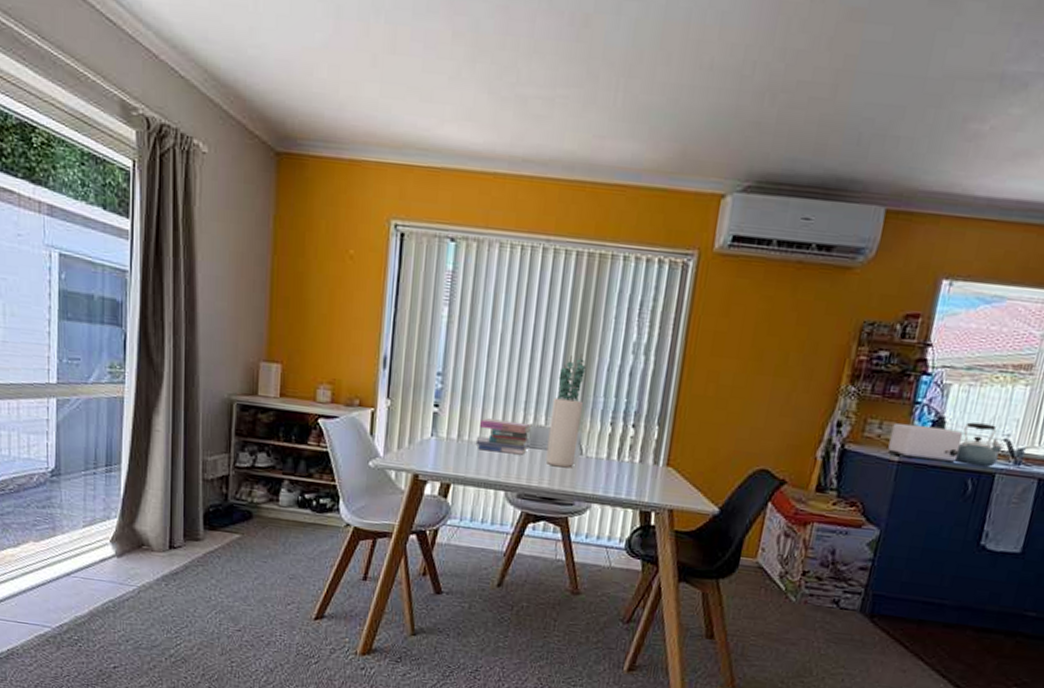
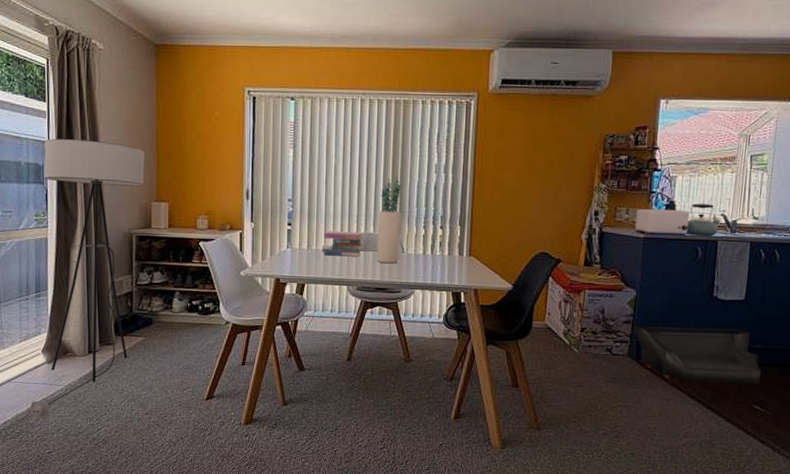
floor lamp: none [90,267,254,626] -> present [28,139,145,419]
dog bed: none [870,574,1031,662] -> present [633,326,762,384]

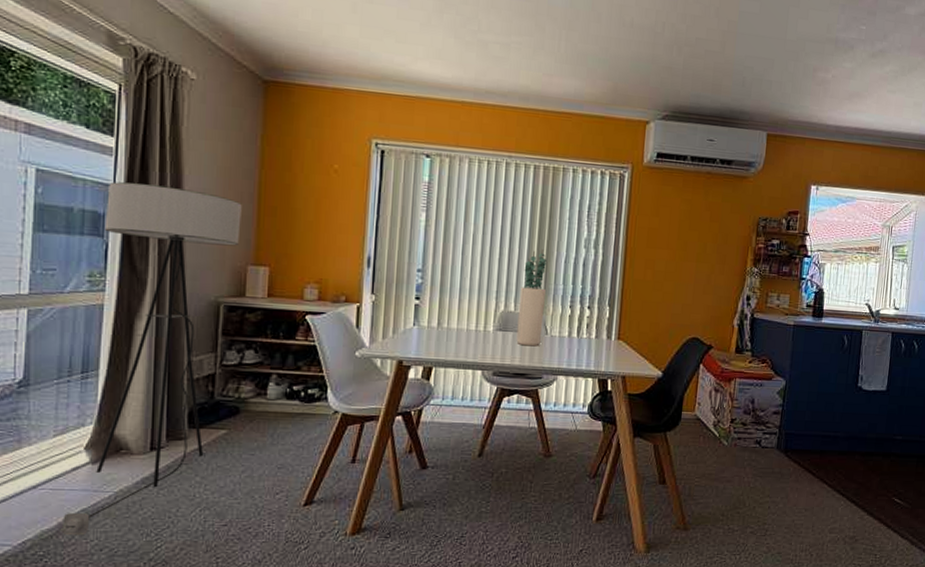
books: present [321,231,363,257] -> none [454,307,502,338]
dog bed: present [633,326,762,384] -> none [782,417,901,476]
toaster: present [635,208,690,236] -> none [785,295,837,325]
kettle: present [685,204,722,237] -> none [833,292,866,326]

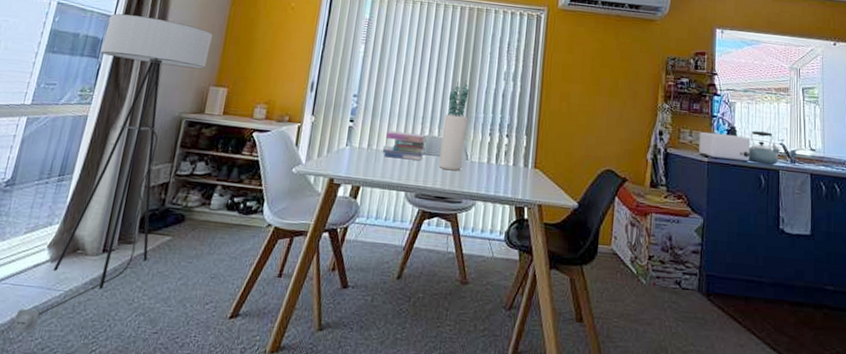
books: none [454,307,502,338] -> present [382,131,427,161]
toaster: none [785,295,837,325] -> present [699,132,751,163]
kettle: none [833,292,866,326] -> present [748,130,781,166]

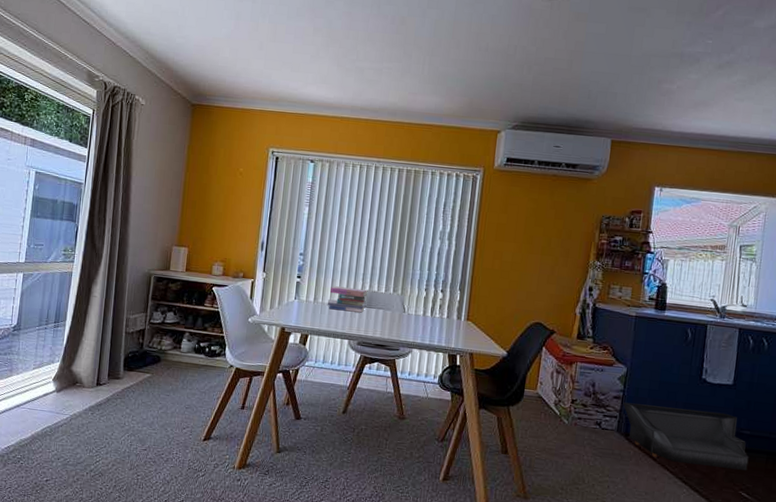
floor lamp: present [10,13,213,333] -> none [32,181,171,447]
vase: present [438,80,469,171] -> none [378,239,406,323]
toaster: present [699,132,751,163] -> none [627,288,681,318]
dog bed: none [702,257,836,332] -> present [623,402,749,471]
kettle: present [748,130,781,166] -> none [676,287,711,321]

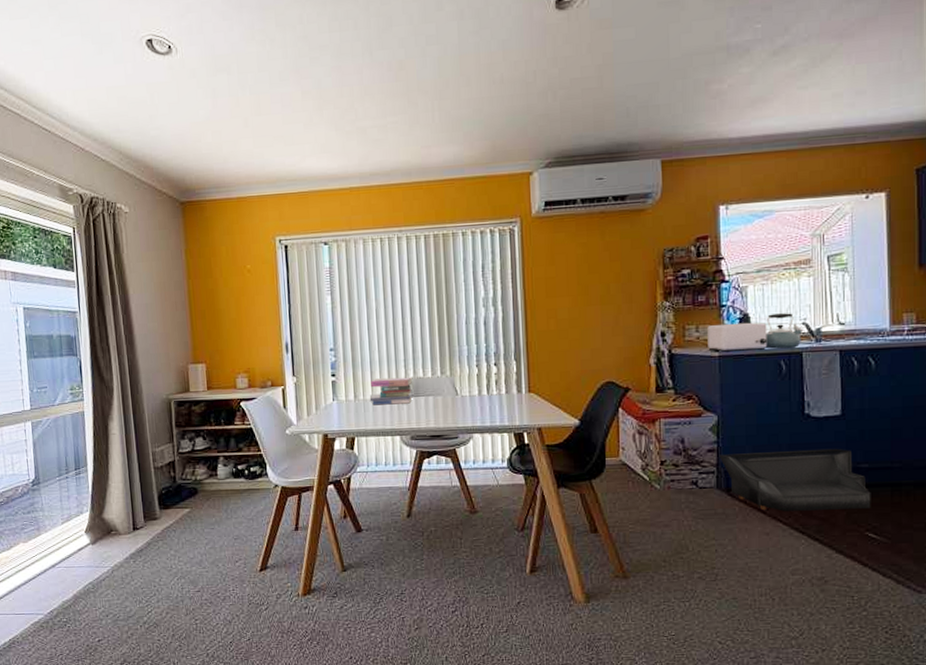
toaster: none [627,288,681,318] -> present [707,322,768,353]
kettle: none [676,287,711,321] -> present [765,313,804,350]

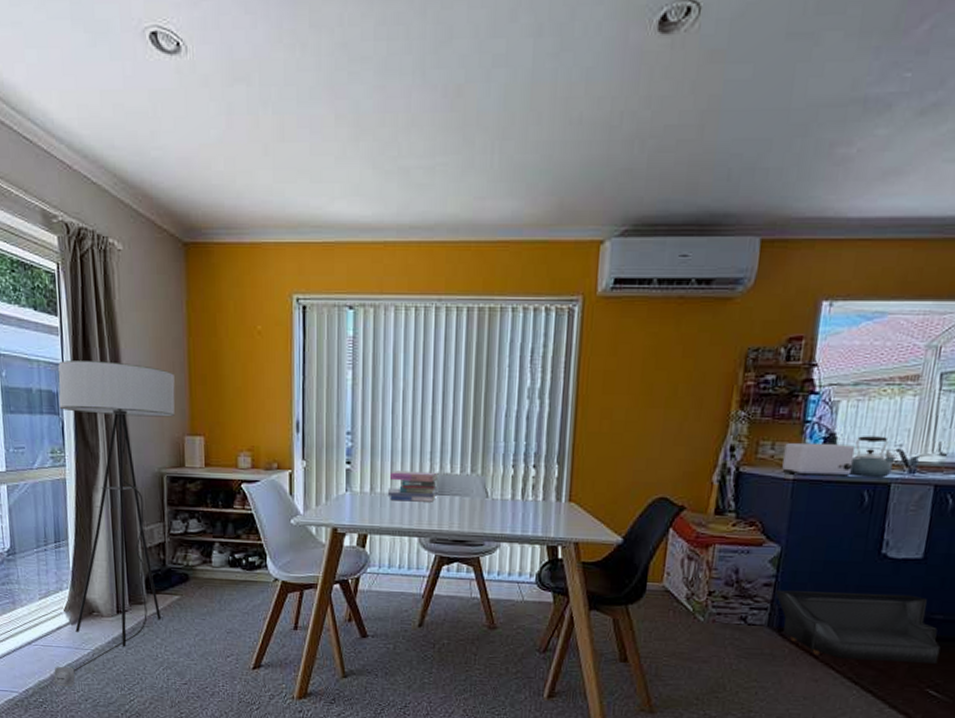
floor lamp: none [75,306,179,605] -> present [52,361,175,687]

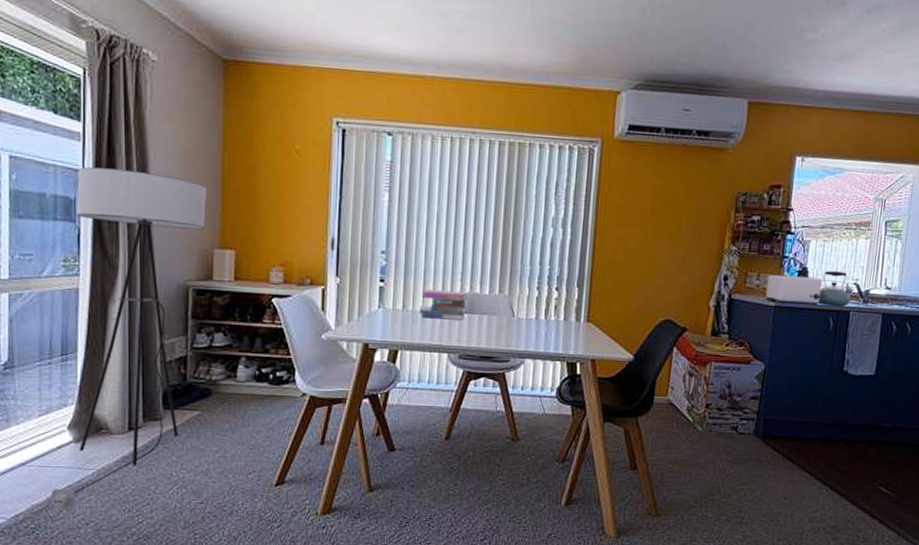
dog bed: present [775,590,941,664] -> none [760,402,889,465]

